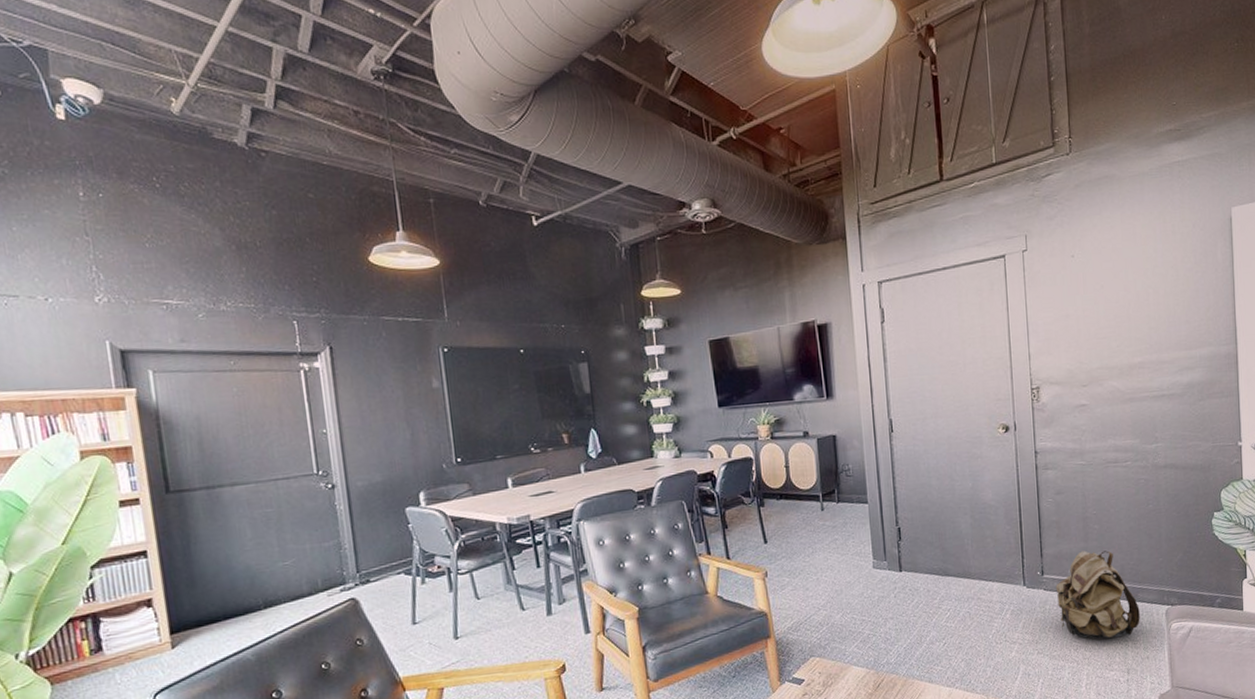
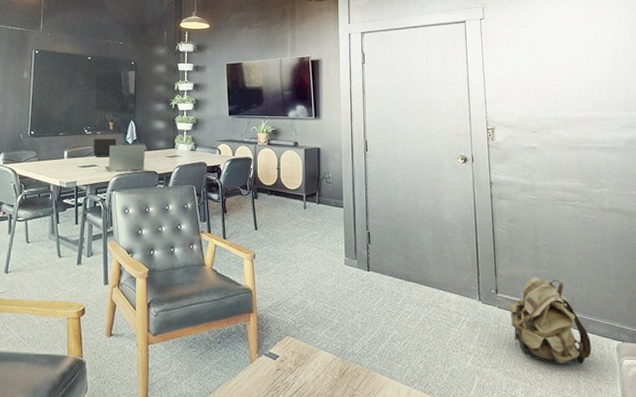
laptop: none [545,453,576,481] -> present [93,138,117,157]
laptop: none [564,457,617,497] -> present [104,144,145,172]

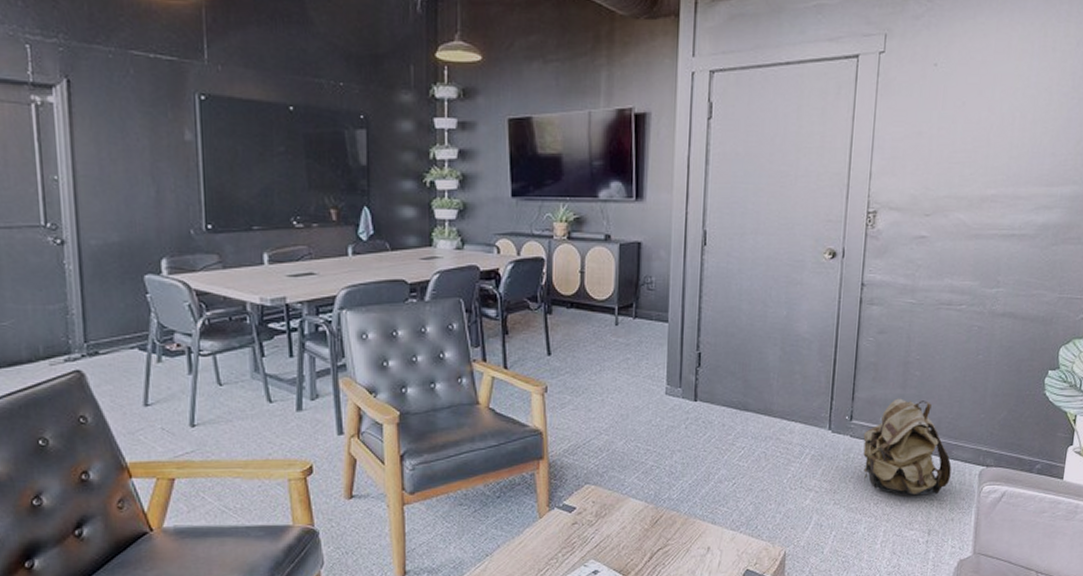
laptop: present [93,138,117,157] -> none [308,232,344,261]
laptop: present [104,144,145,172] -> none [327,241,388,282]

